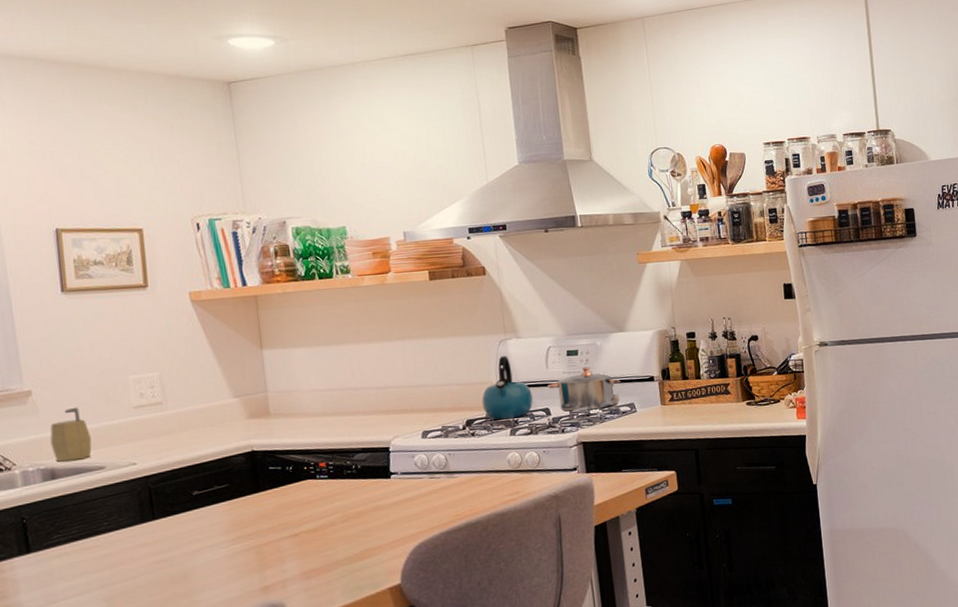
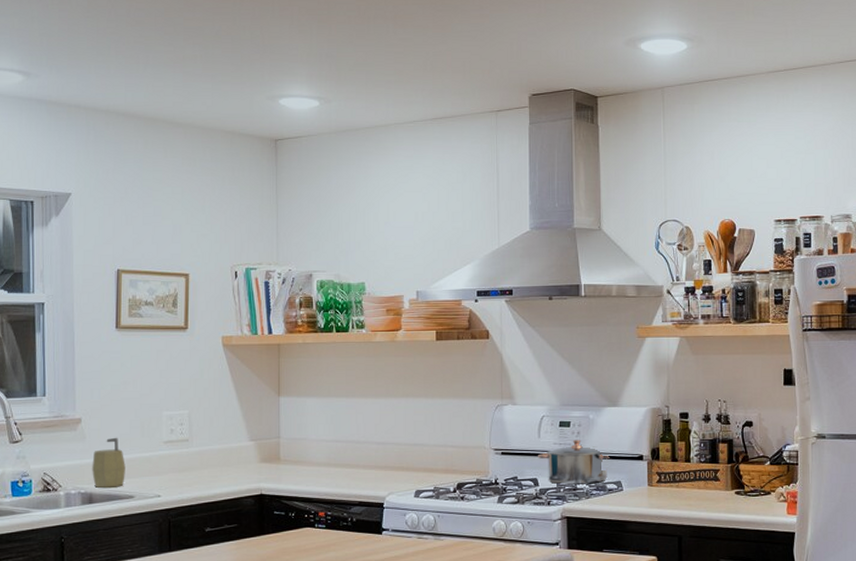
kettle: present [481,356,533,420] -> none [474,421,522,486]

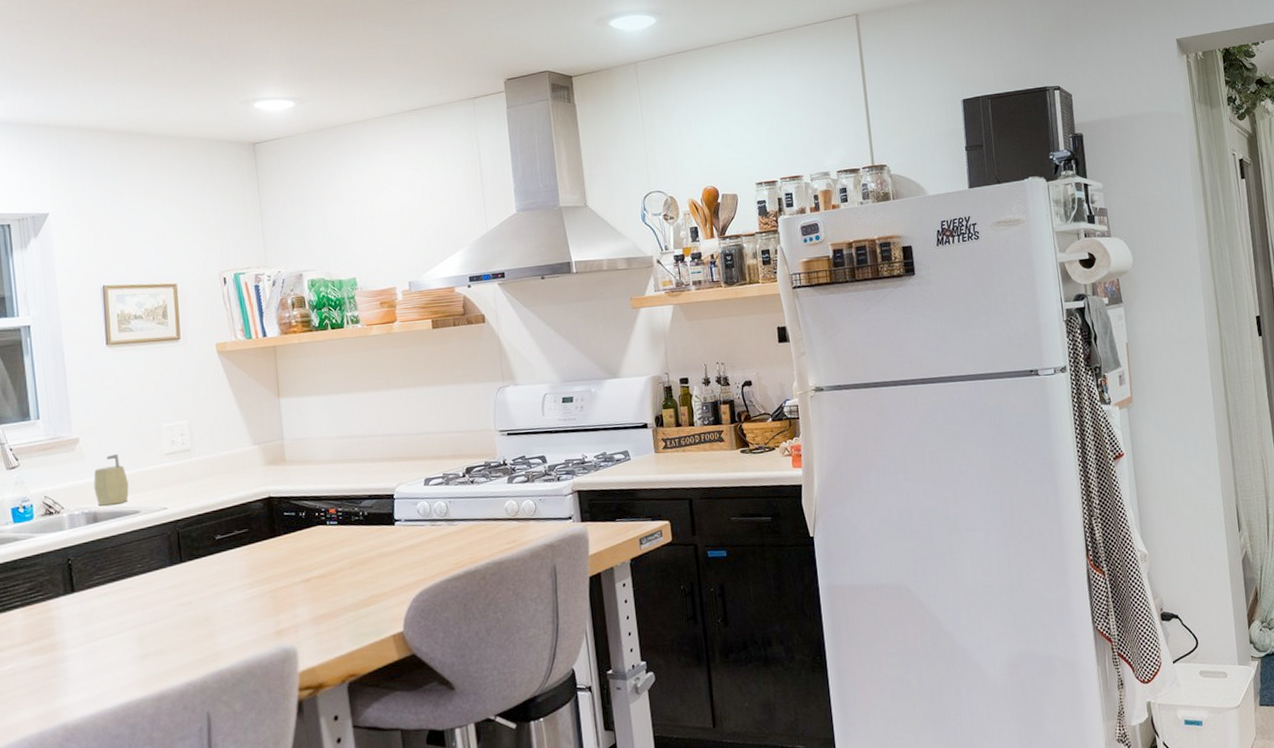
cooking pot: present [537,439,610,485] -> none [543,413,615,460]

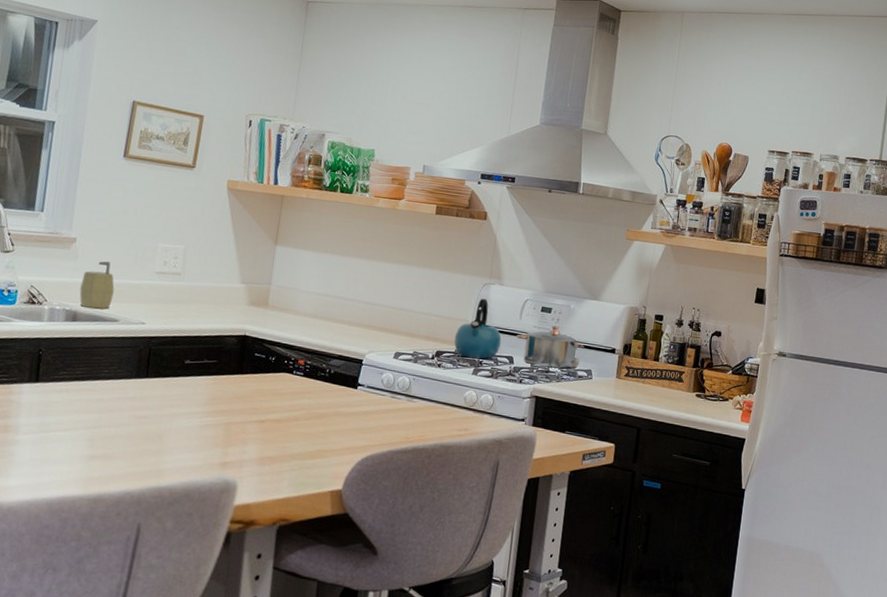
kettle: none [480,403,530,468] -> present [454,298,501,360]
cooking pot: none [543,413,615,460] -> present [516,325,584,369]

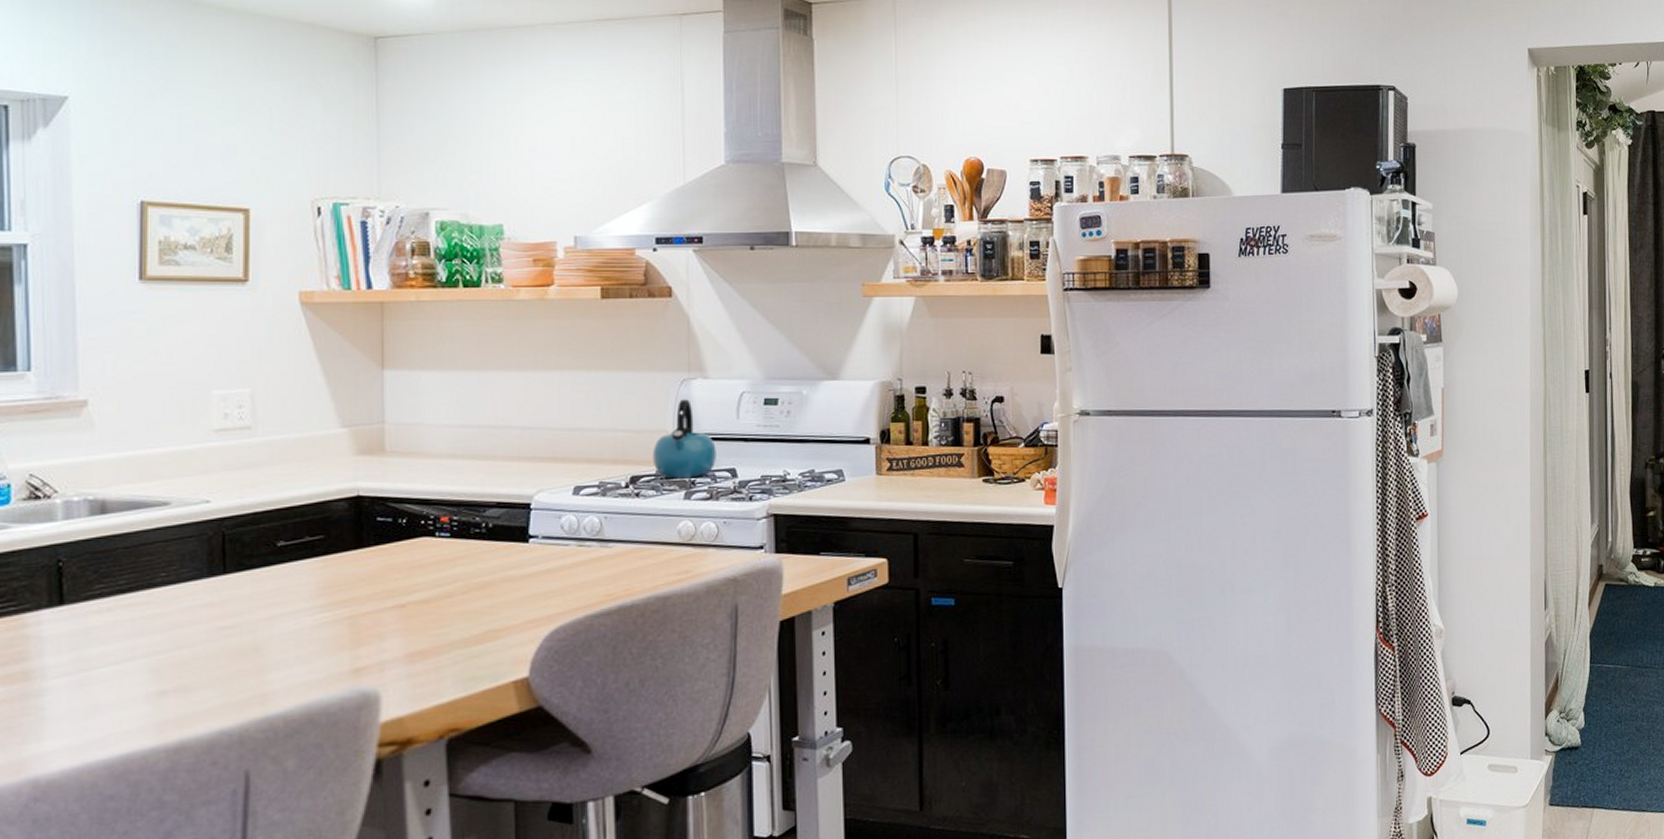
soap dispenser: present [79,261,115,310] -> none [105,424,156,494]
cooking pot: present [516,325,584,369] -> none [735,420,828,475]

